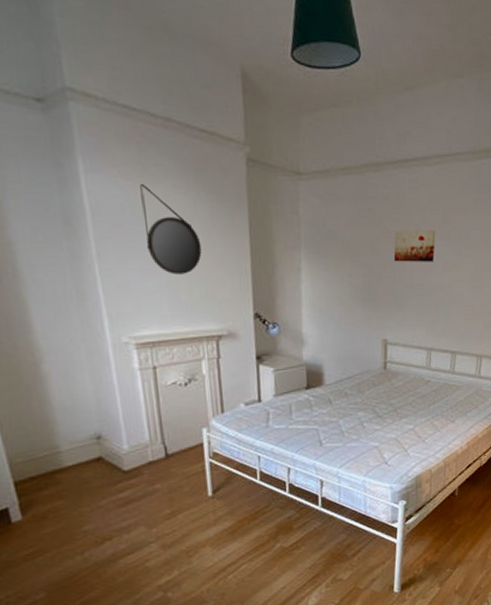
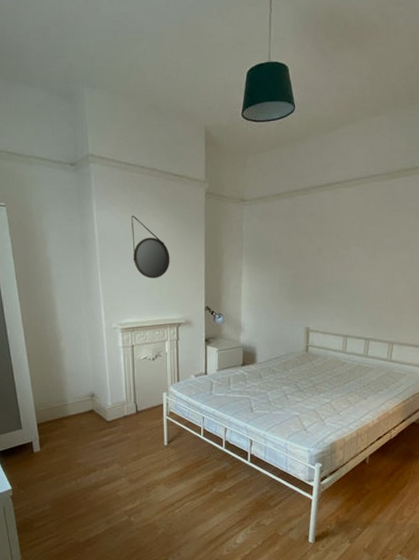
wall art: present [393,230,436,262] -> none [317,238,354,265]

